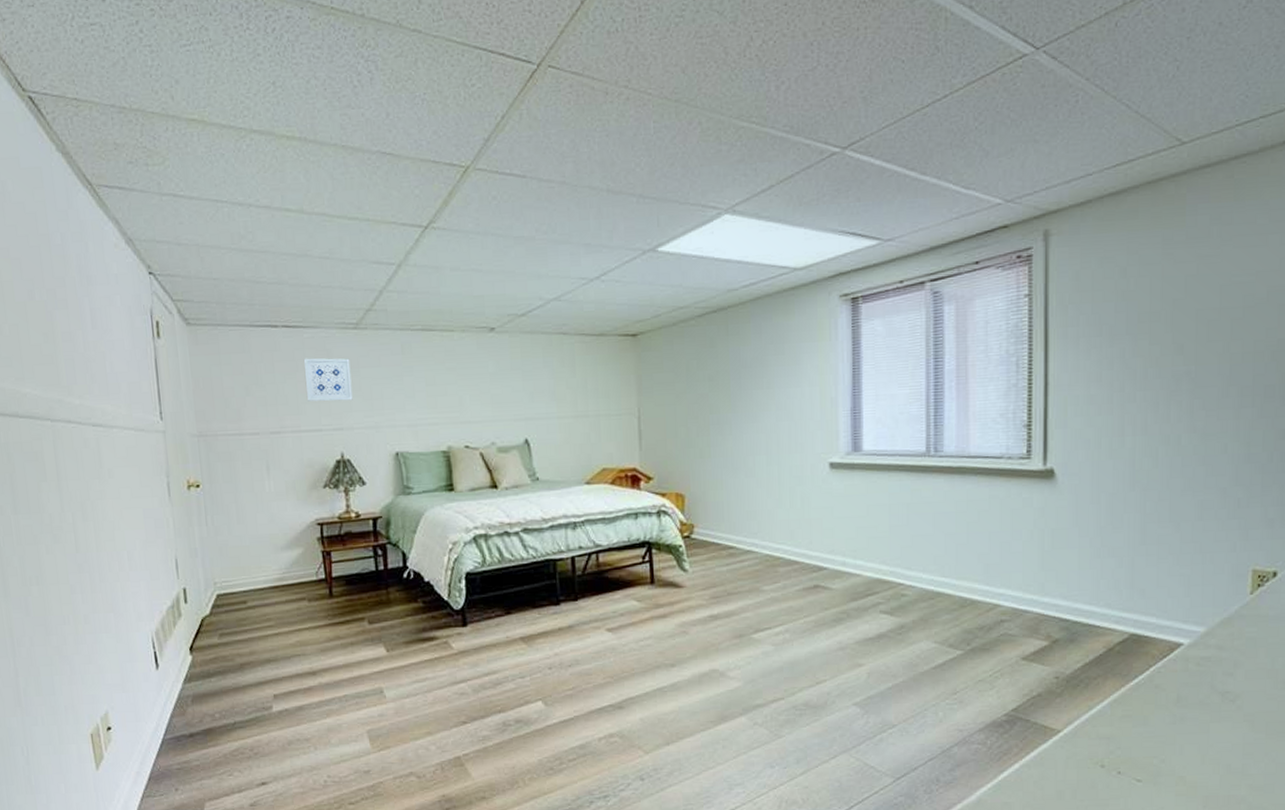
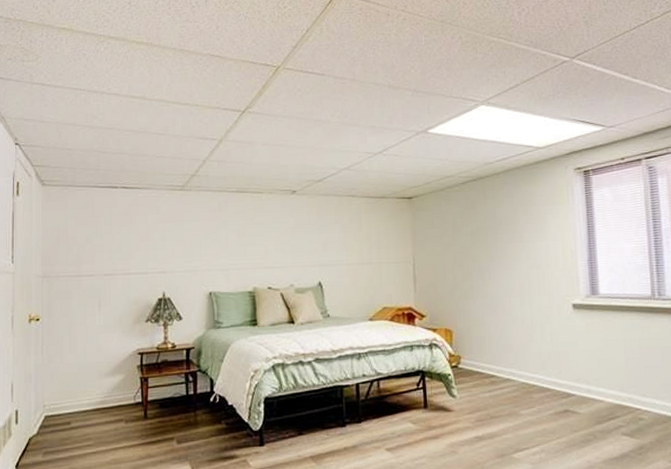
wall art: present [303,358,353,401] -> none [136,213,176,249]

